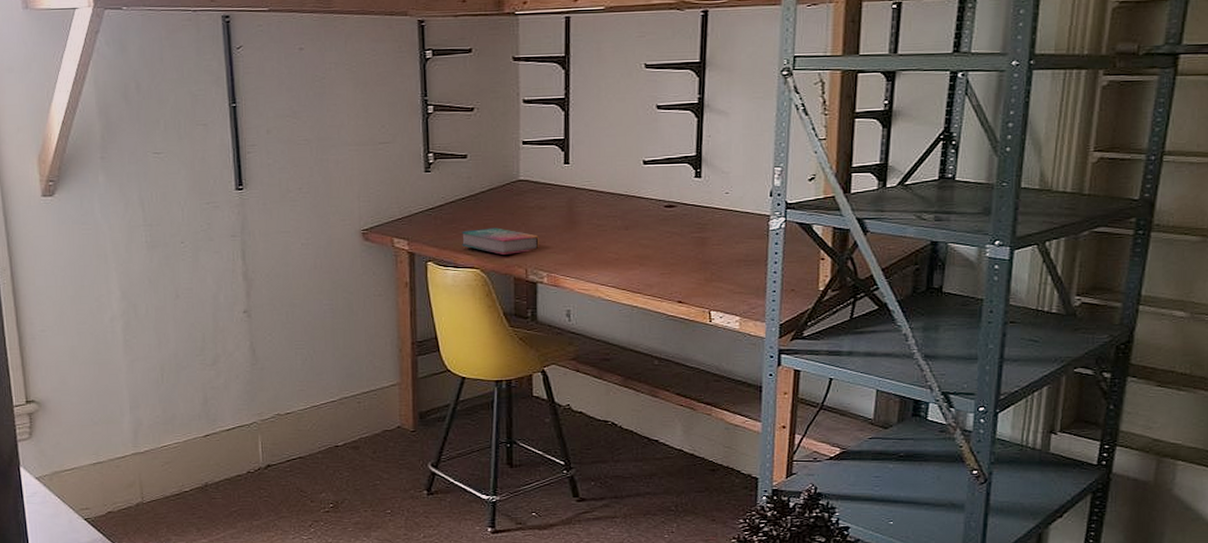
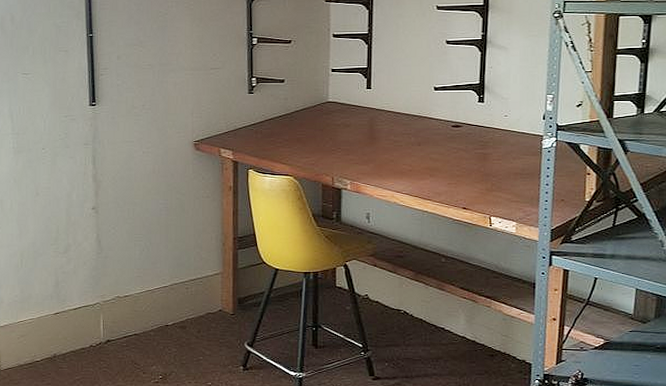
book: present [462,227,539,255] -> none [278,141,344,164]

